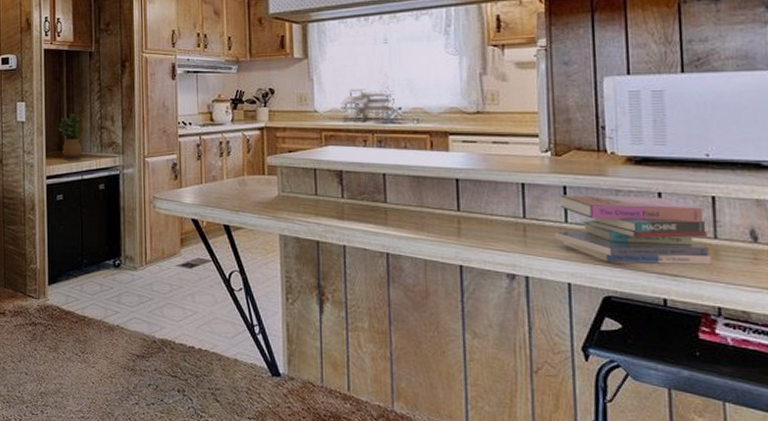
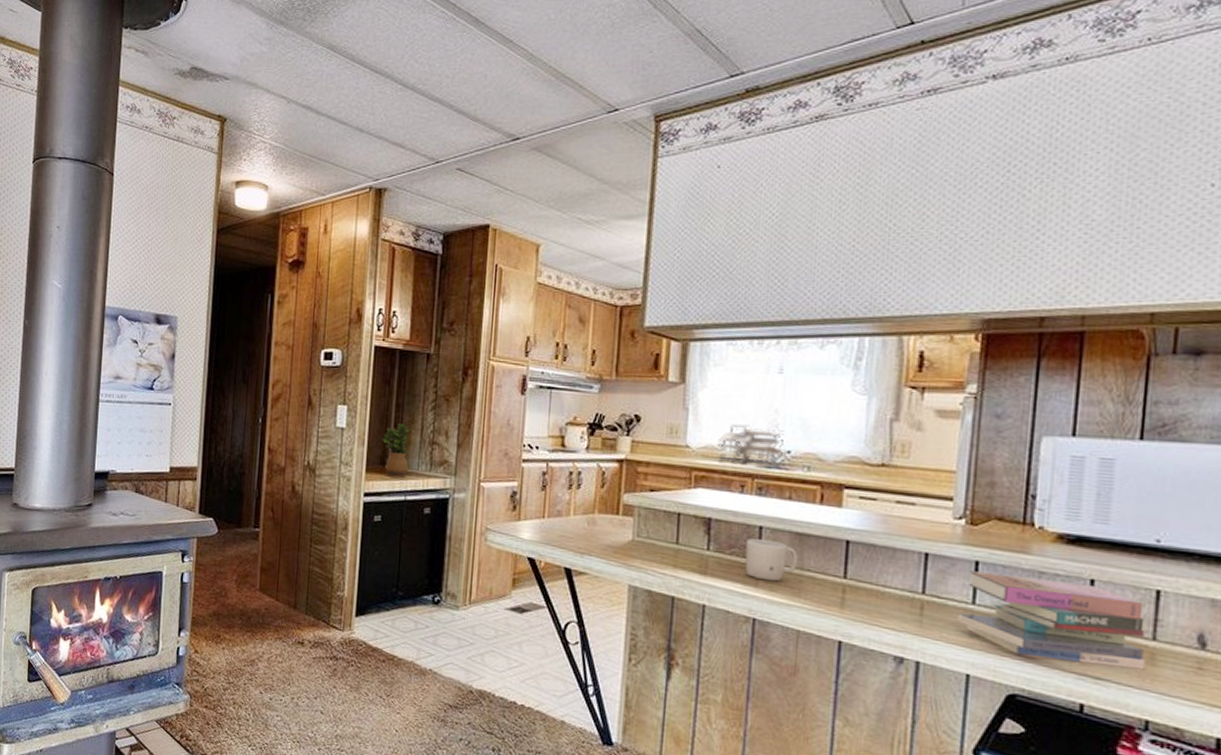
mug: none [374,185,419,220] -> present [744,538,799,582]

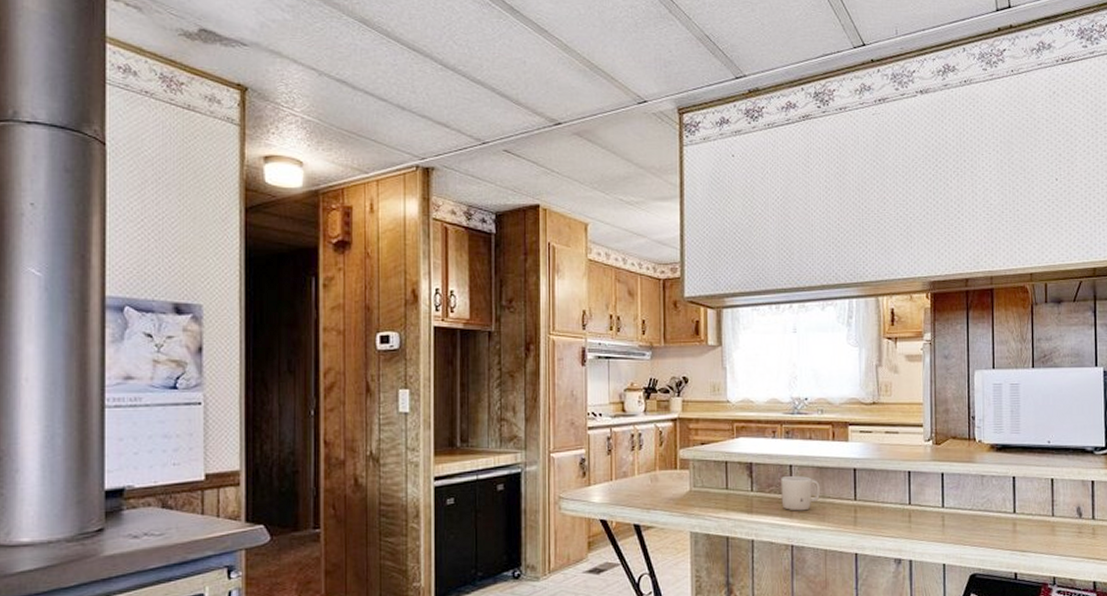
potted plant: present [381,424,410,479] -> none [448,403,479,459]
dish rack: present [716,424,794,469] -> none [751,378,811,415]
books: present [957,571,1146,670] -> none [933,480,1050,543]

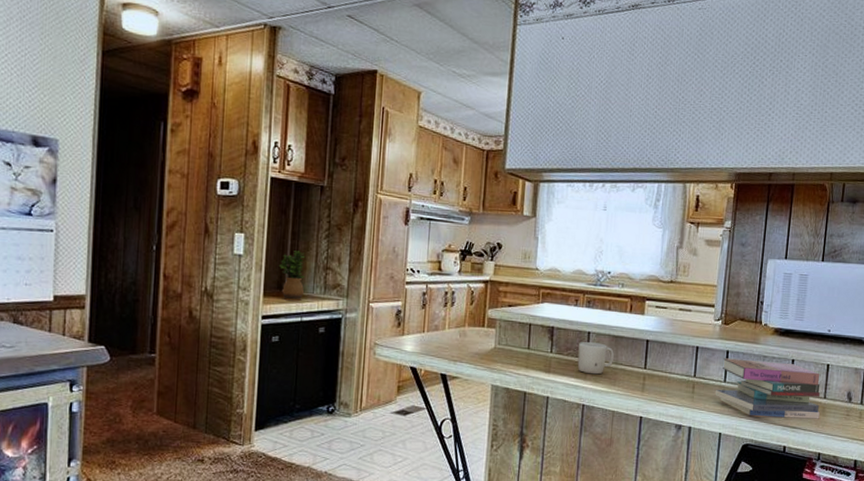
potted plant: none [448,403,479,459] -> present [278,251,306,302]
books: none [933,480,1050,543] -> present [715,358,820,419]

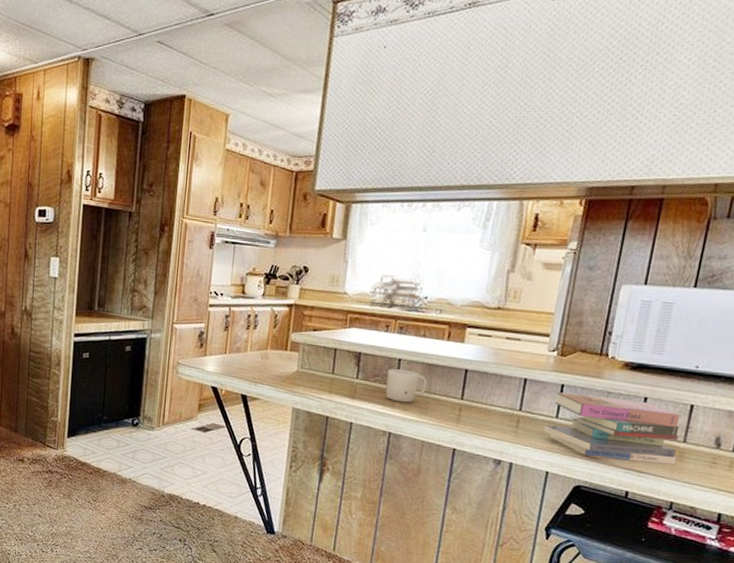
potted plant: present [278,251,306,302] -> none [89,274,114,322]
dish rack: none [558,250,613,286] -> present [368,274,429,312]

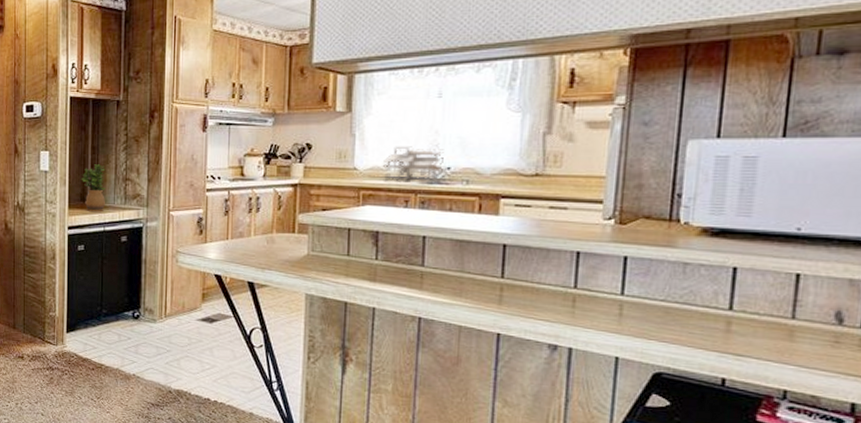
potted plant: none [89,274,114,322] -> present [81,164,106,212]
mug: present [385,369,428,403] -> none [410,247,460,284]
books: present [543,392,681,465] -> none [607,265,785,346]

